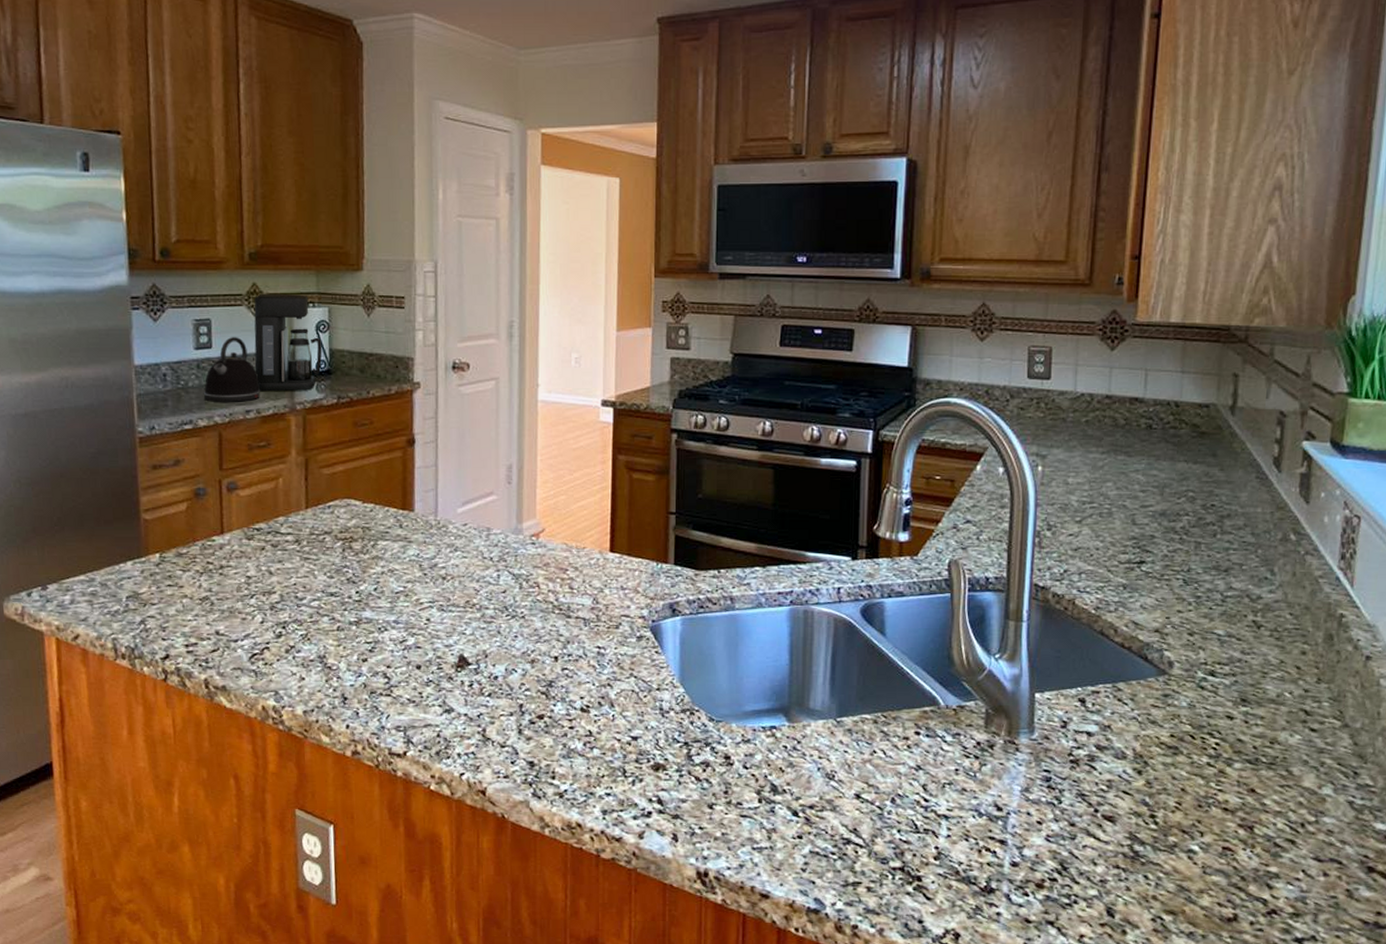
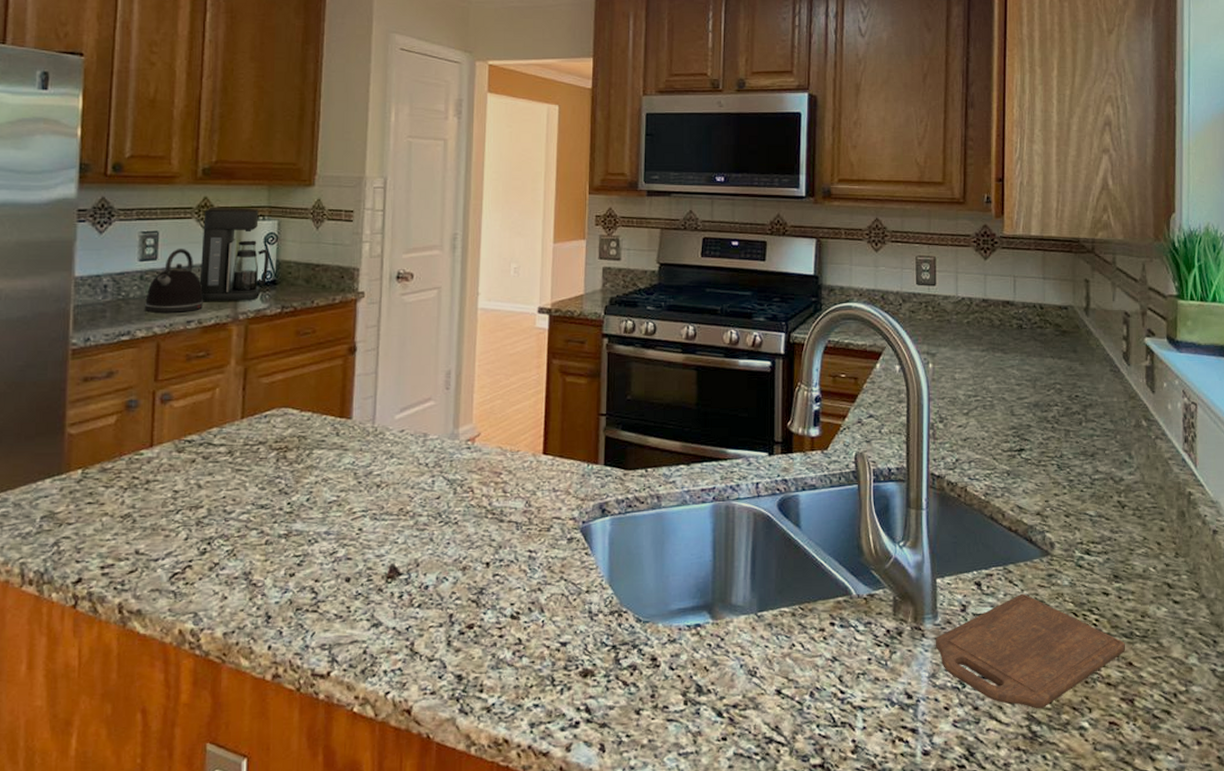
cutting board: none [1030,713,1249,830] -> present [935,593,1126,709]

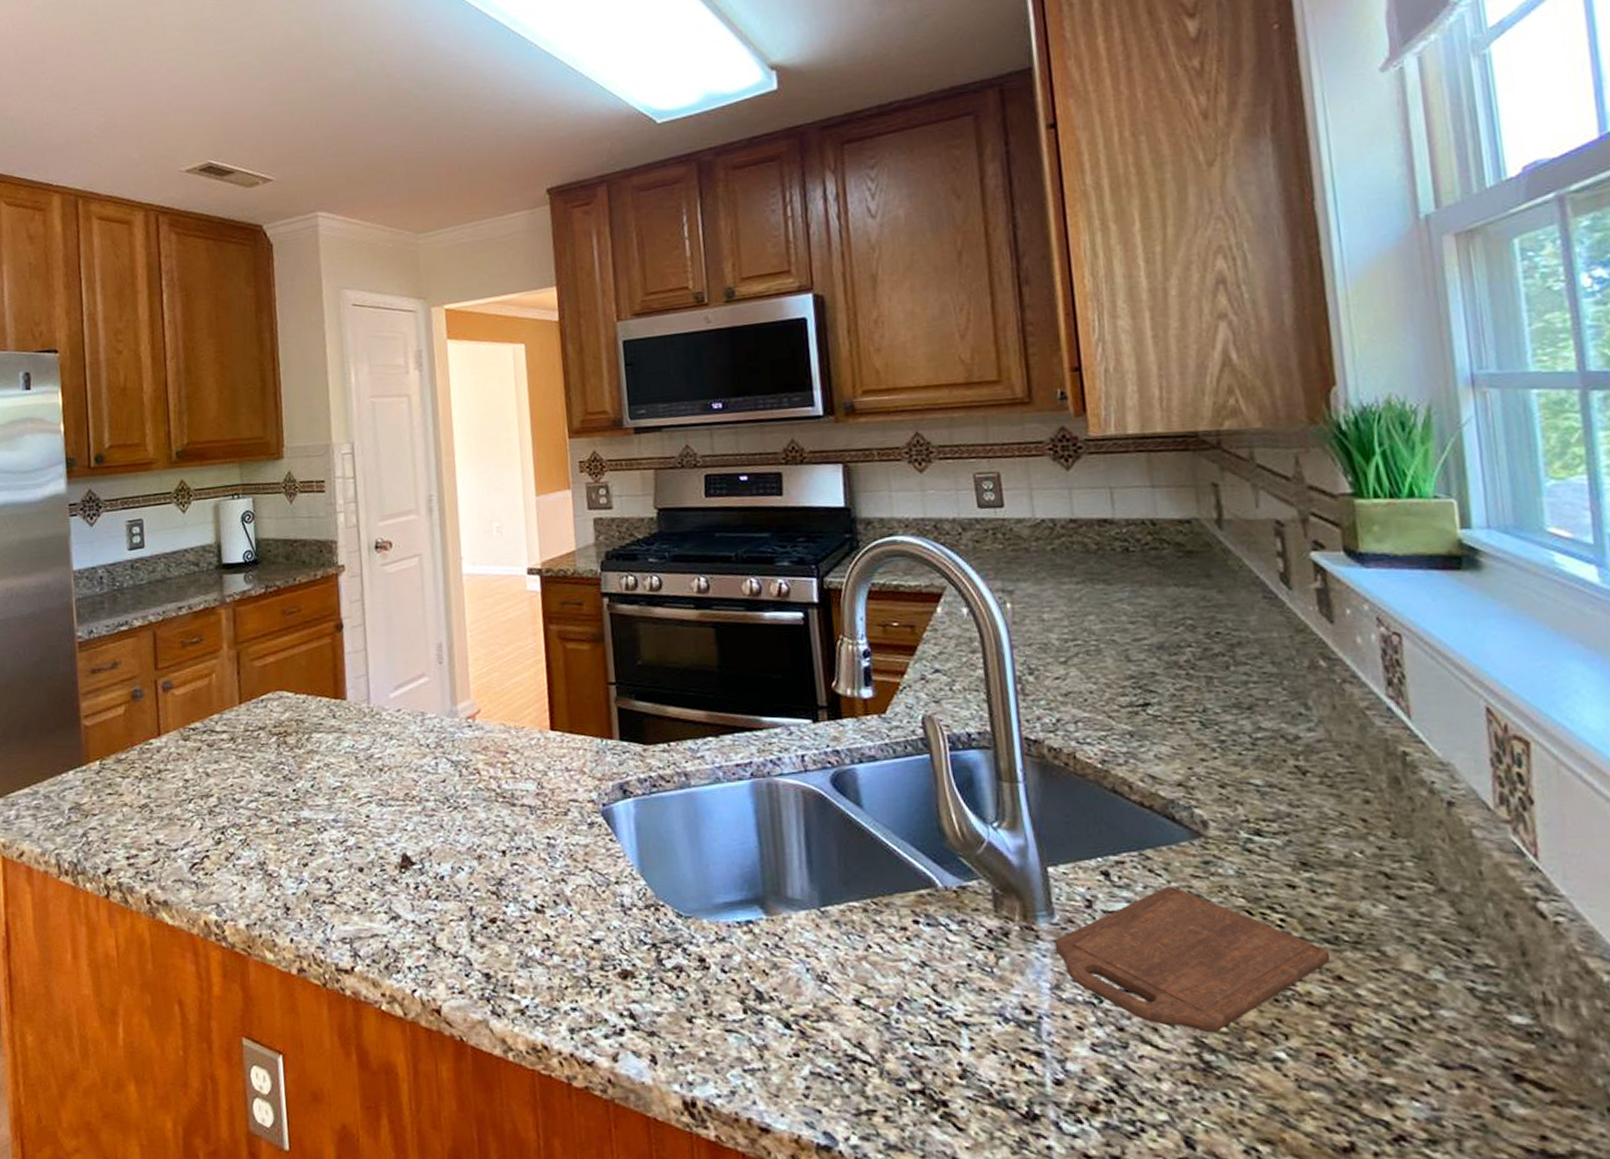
kettle: present [144,249,204,313] -> none [137,534,192,601]
coffee maker: present [199,207,270,302] -> none [182,487,249,587]

